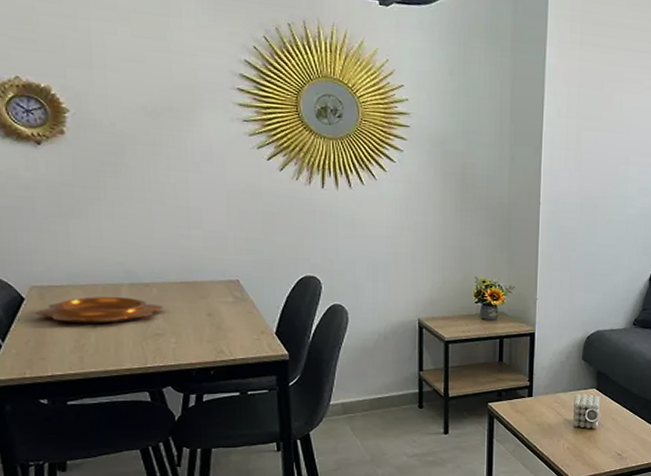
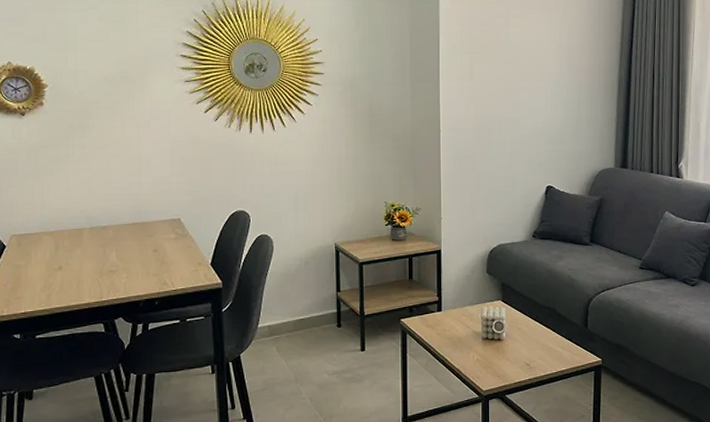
decorative bowl: present [36,296,163,324] -> none [14,239,117,266]

